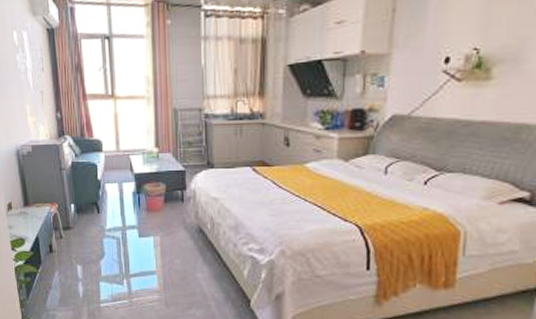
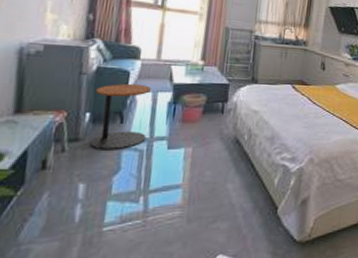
side table: none [75,175,120,238] -> present [90,83,151,150]

